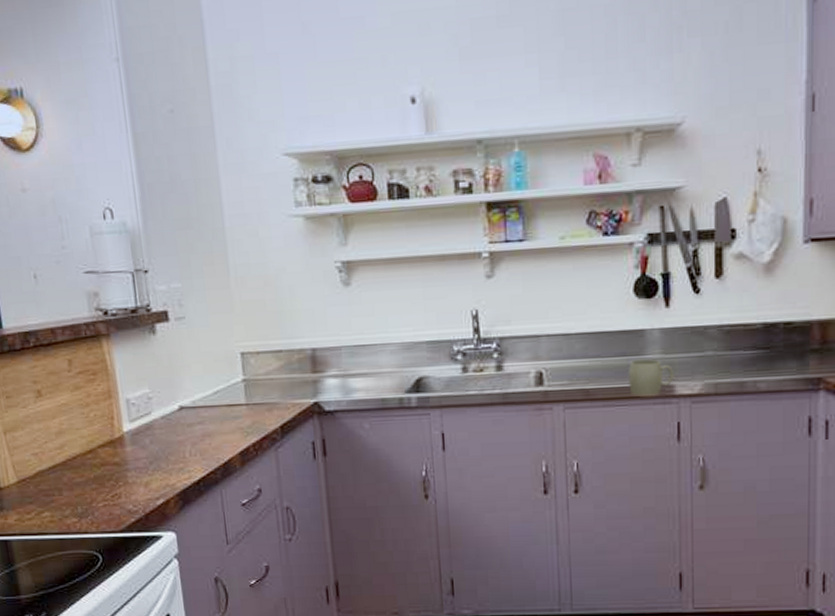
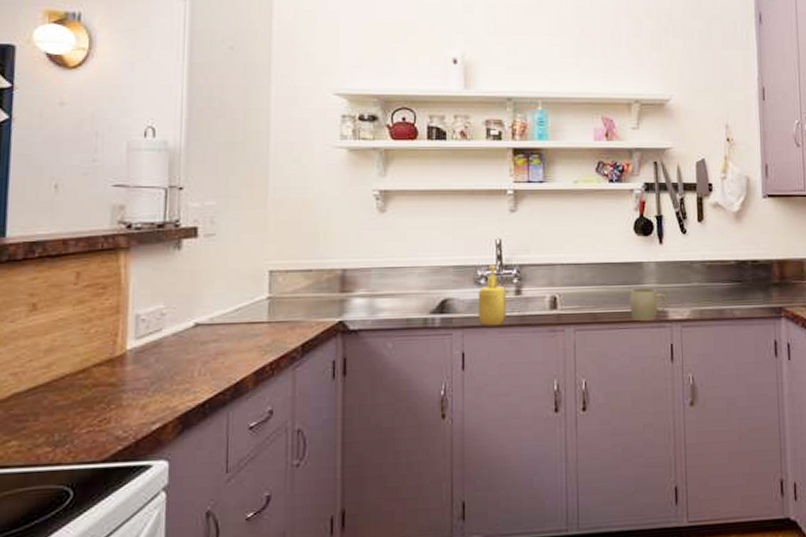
soap dispenser: none [455,338,487,406] -> present [478,264,506,326]

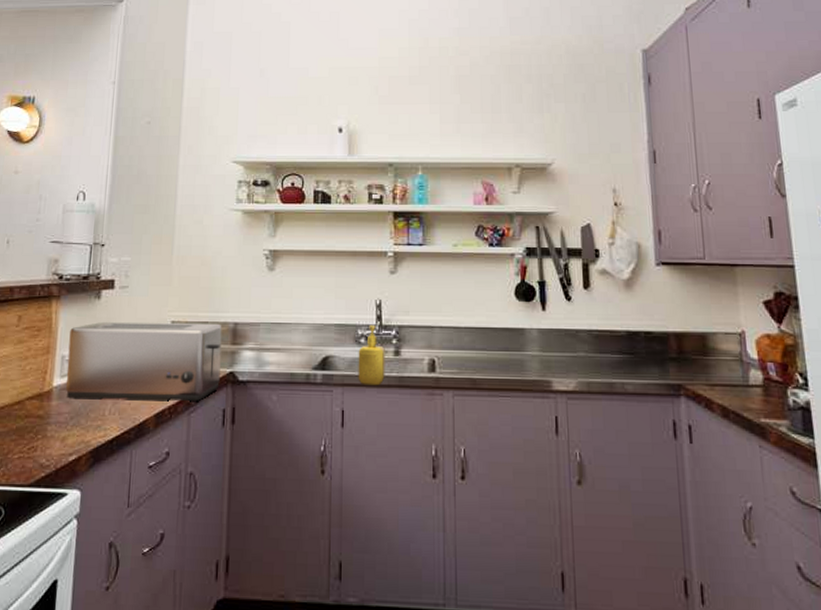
toaster: none [143,270,329,362] -> present [66,321,222,402]
mug: present [630,287,667,322] -> none [511,355,551,391]

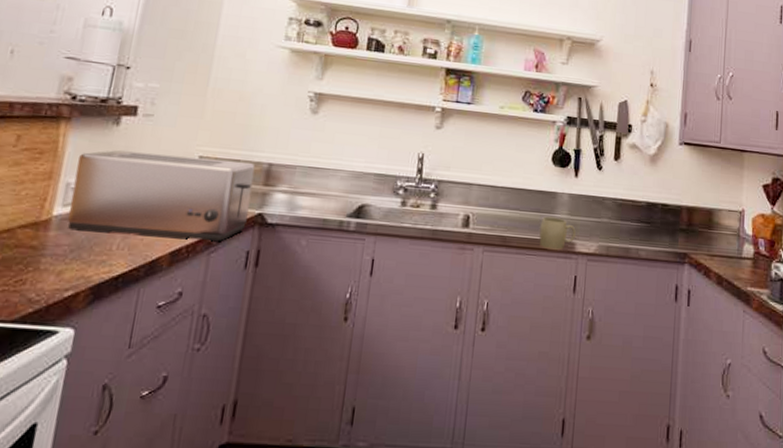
soap dispenser: present [358,324,385,386] -> none [391,176,422,237]
mug: none [511,355,551,391] -> present [538,216,576,251]

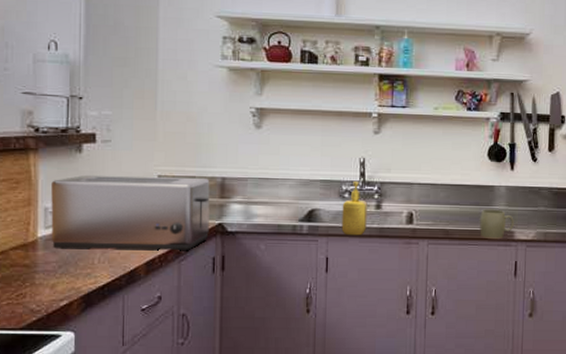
soap dispenser: none [391,176,422,237] -> present [341,180,367,236]

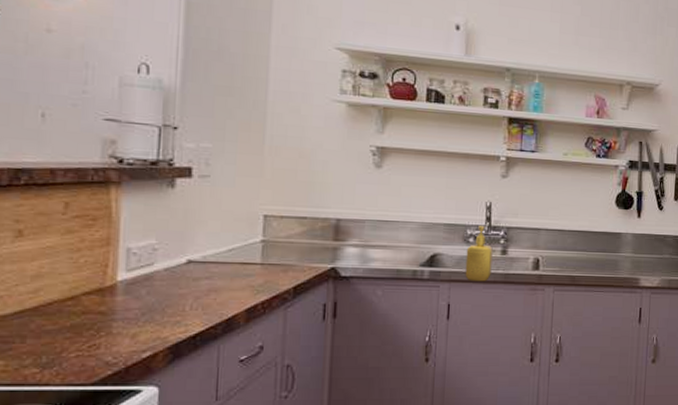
toaster: present [51,174,210,251] -> none [134,212,323,297]
mug: present [479,209,514,240] -> none [605,256,640,287]

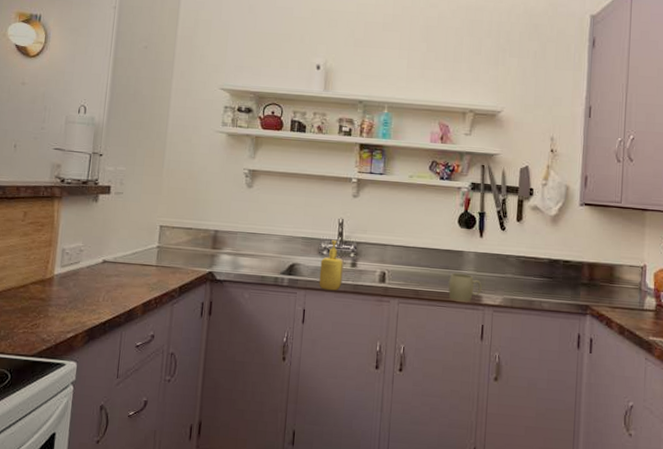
mug: none [605,256,640,287] -> present [448,272,482,303]

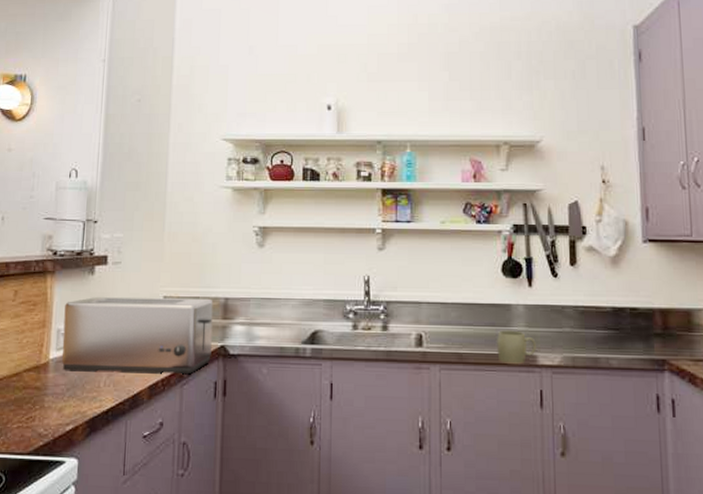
toaster: none [66,221,204,295] -> present [62,296,213,375]
soap dispenser: present [319,239,344,291] -> none [346,300,373,360]

